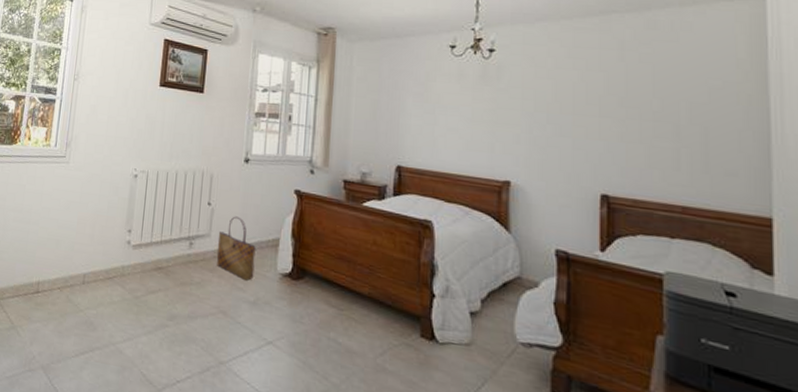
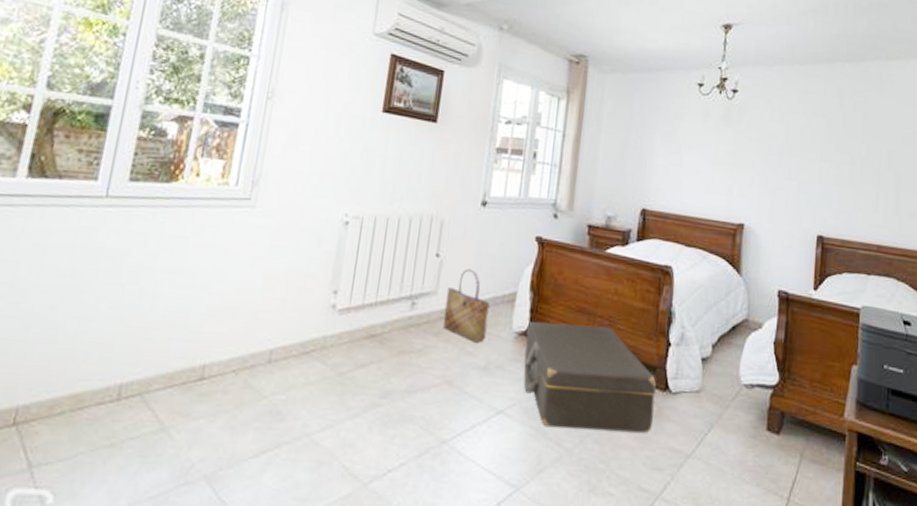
suitcase: none [289,264,422,379] -> present [523,320,656,433]

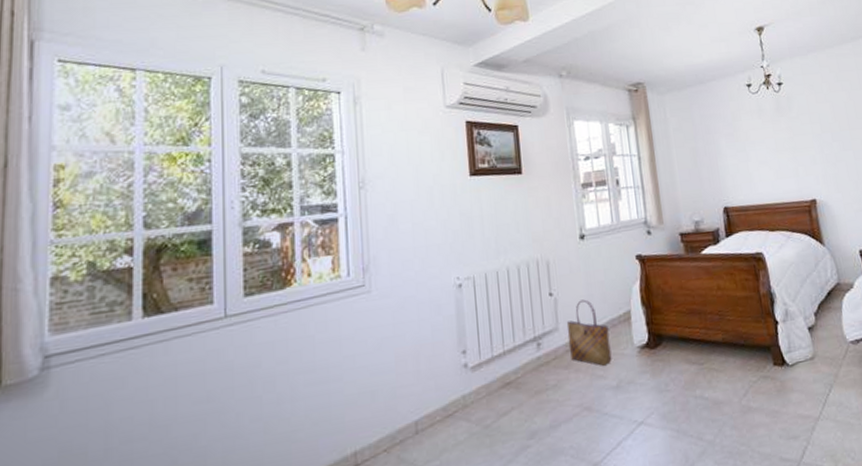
suitcase: present [523,320,656,433] -> none [646,321,780,425]

